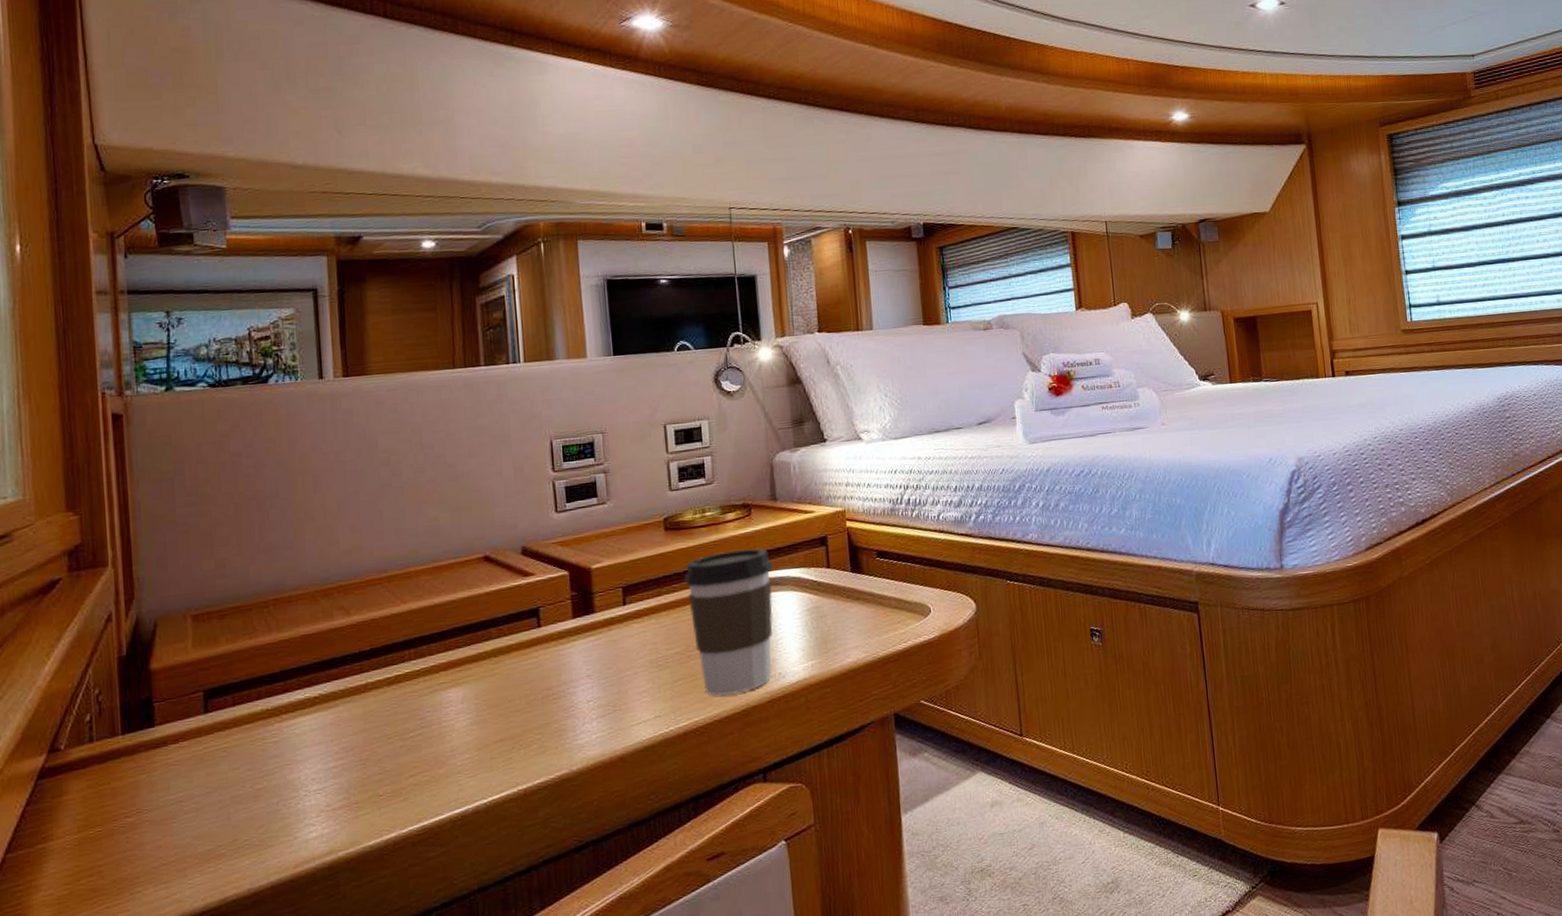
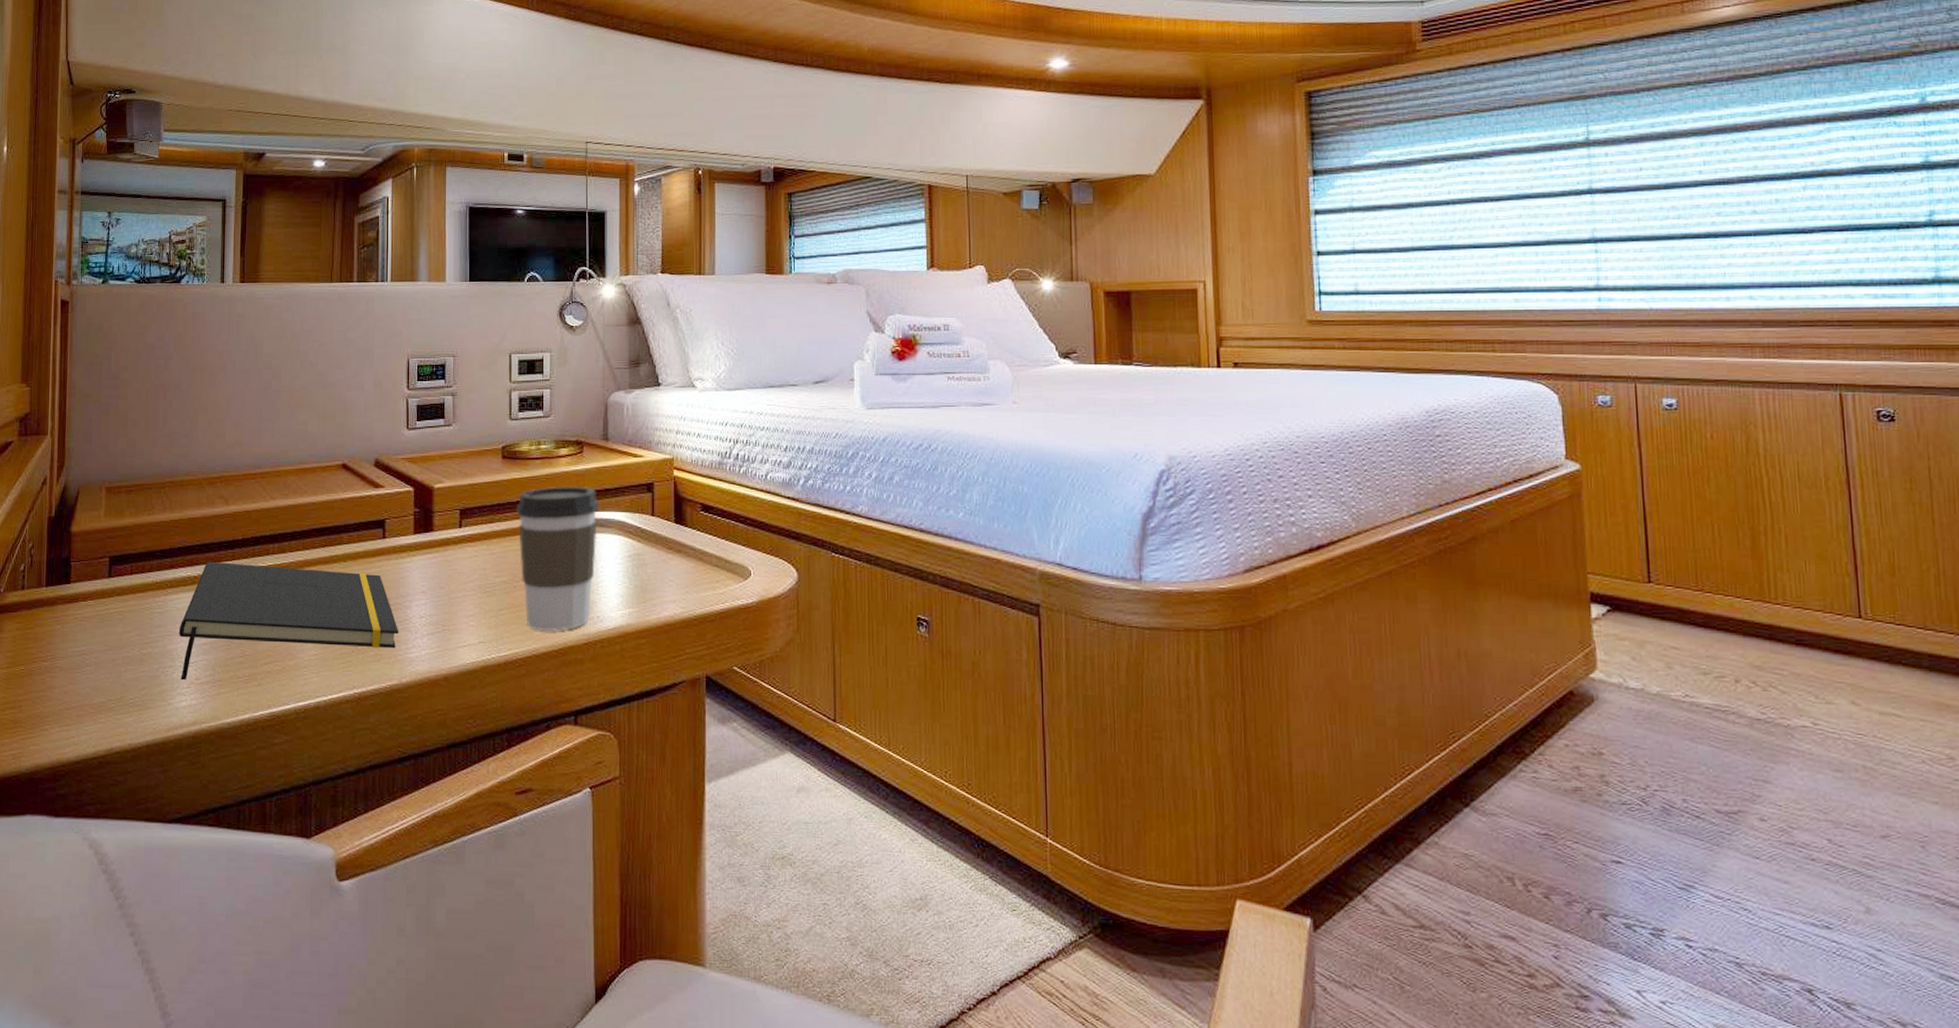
notepad: none [300,665,565,810] -> present [178,561,399,681]

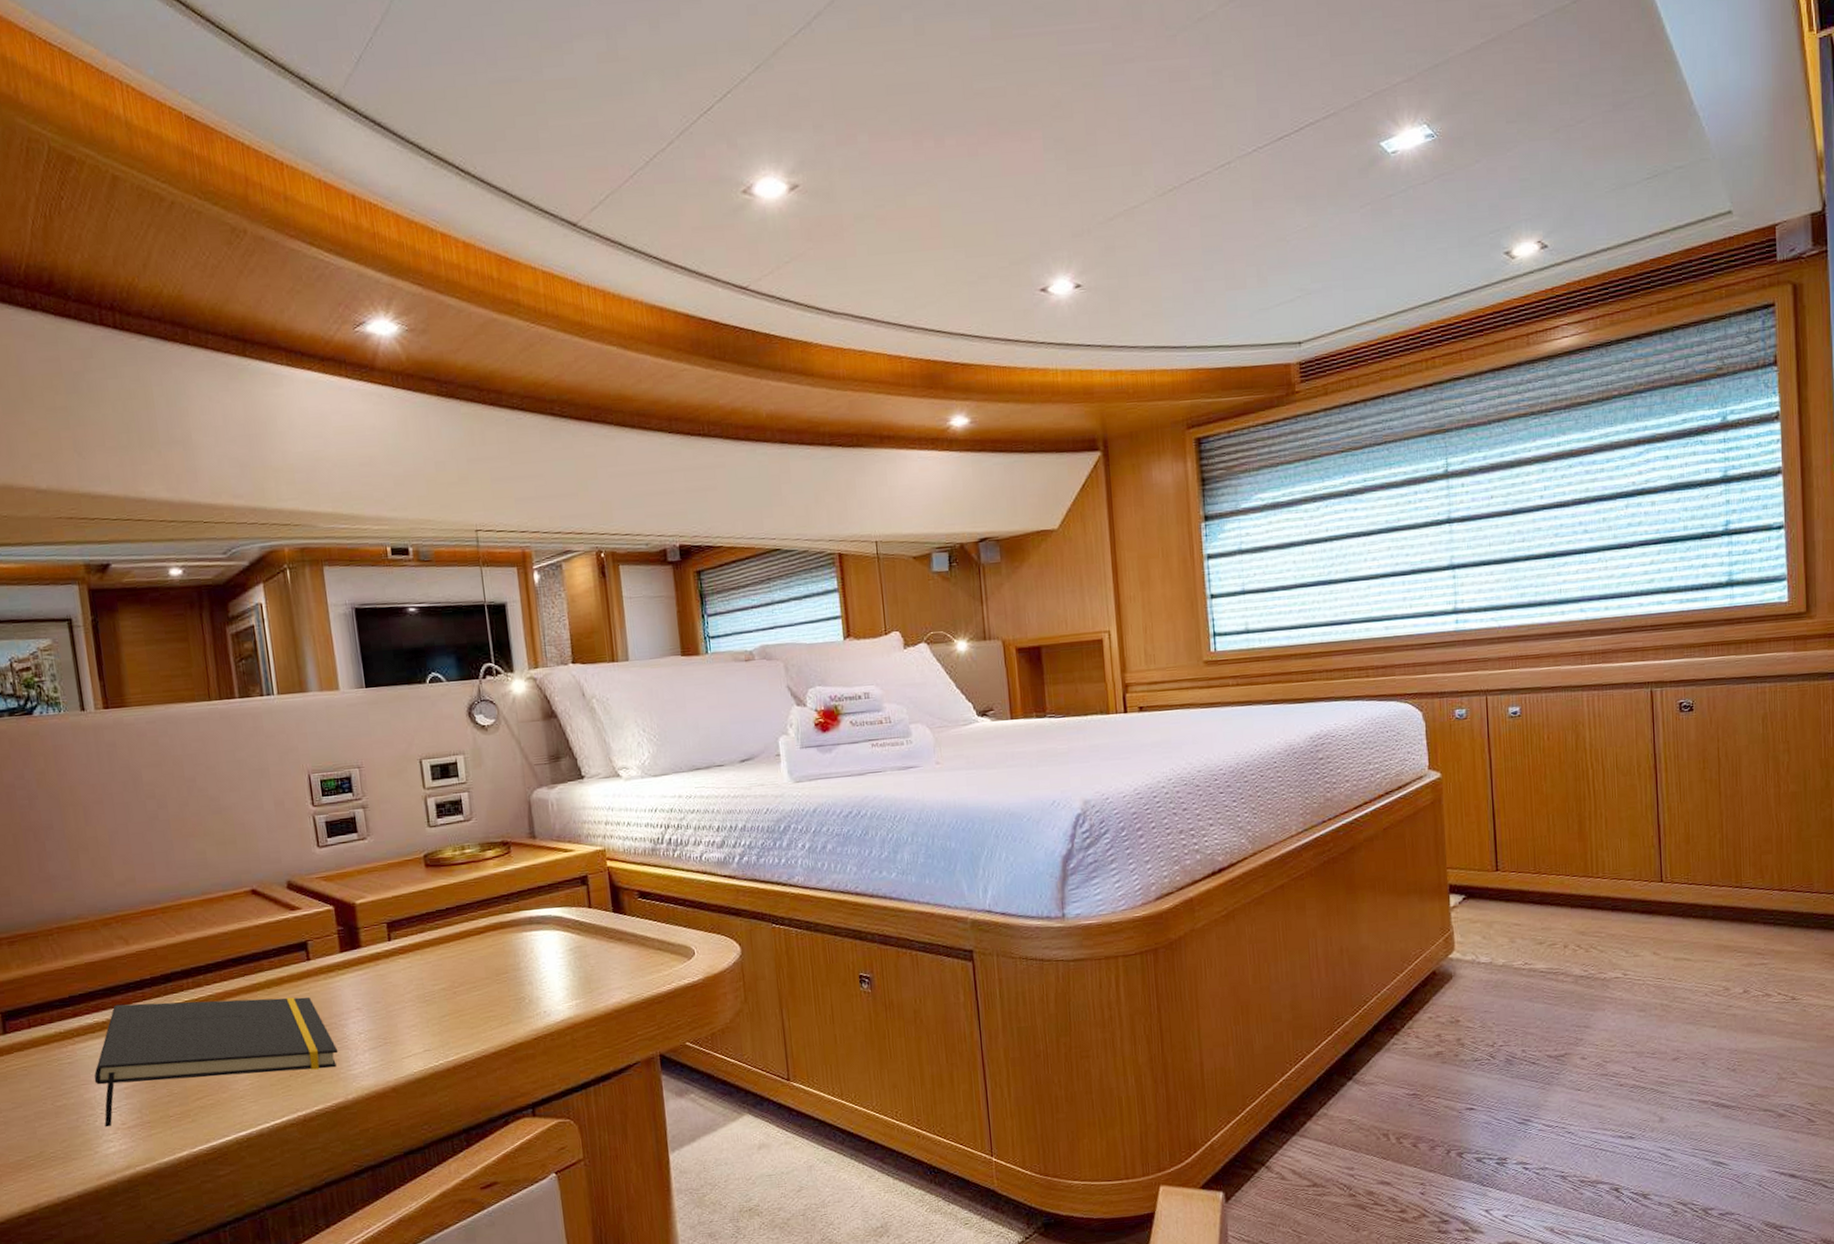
coffee cup: present [516,486,600,632] -> none [446,886,537,1032]

